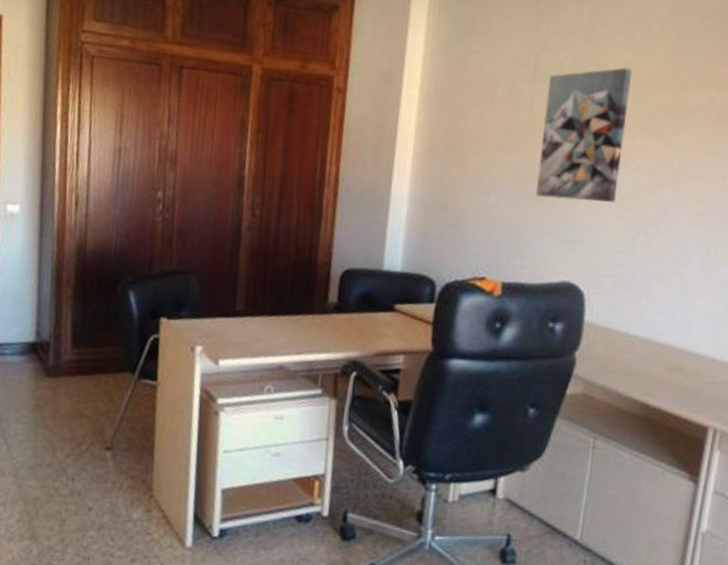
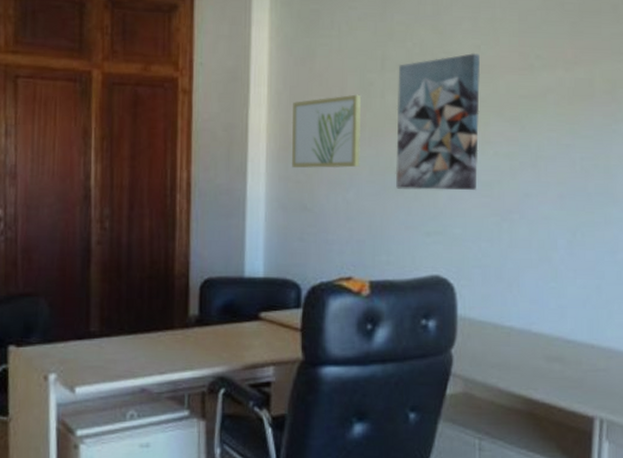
wall art: none [437,102,510,173] -> present [291,94,362,169]

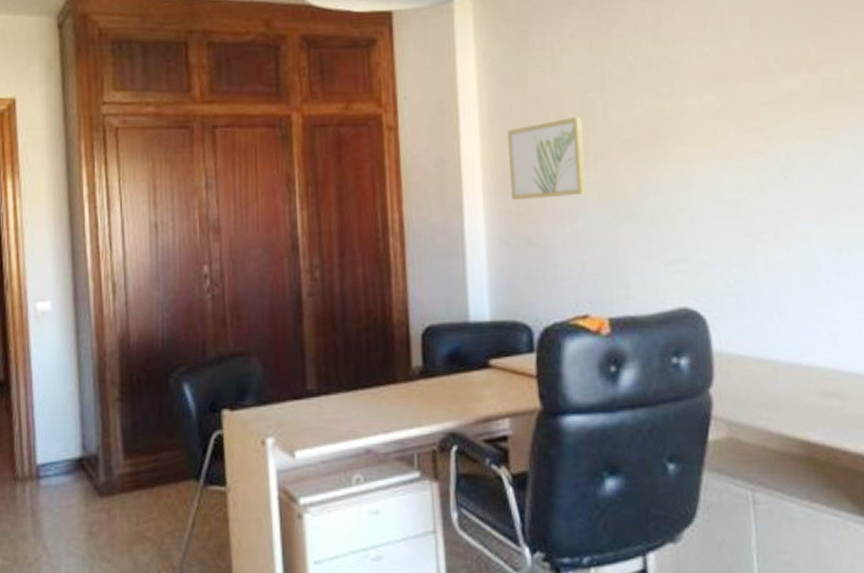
wall art: present [395,52,480,190] -> none [620,60,721,215]

